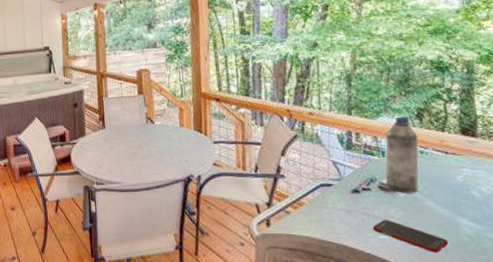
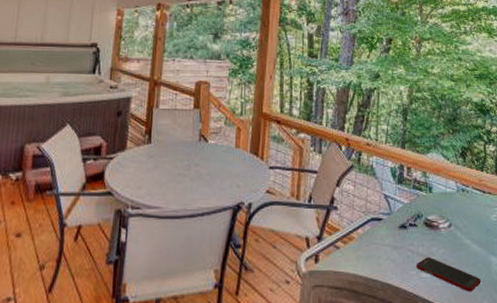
water bottle: present [385,115,419,193] -> none [430,152,461,230]

